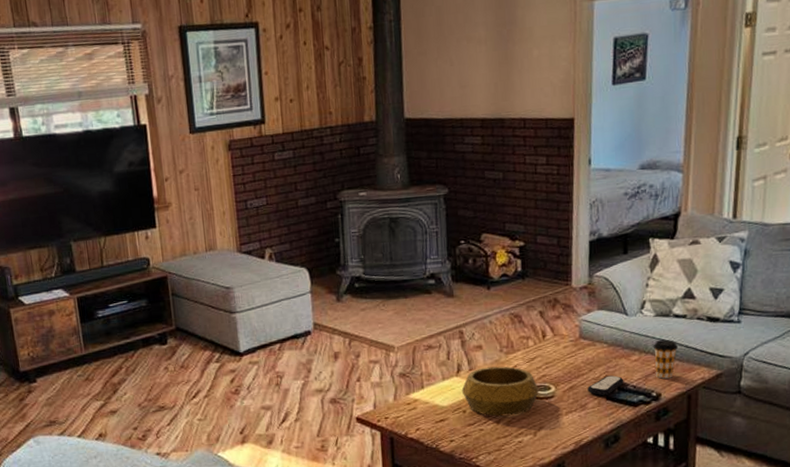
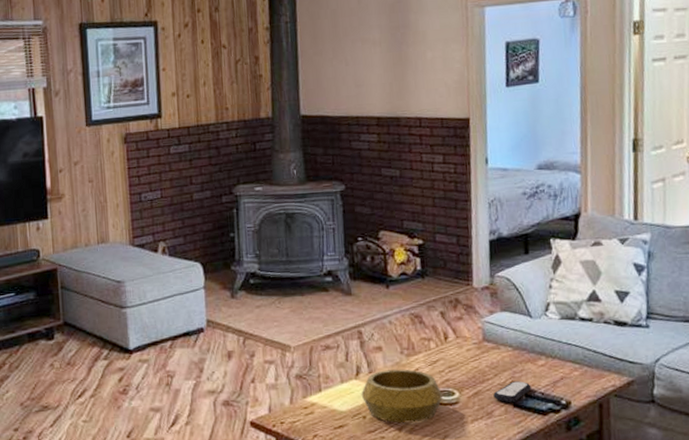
coffee cup: present [652,339,678,379] -> none [559,343,586,386]

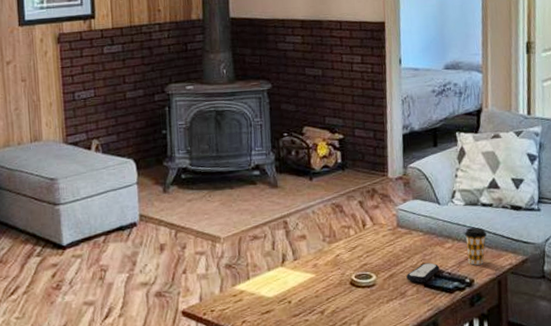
decorative bowl: present [361,369,442,423] -> none [286,255,361,306]
coffee cup: none [559,343,586,386] -> present [464,227,487,265]

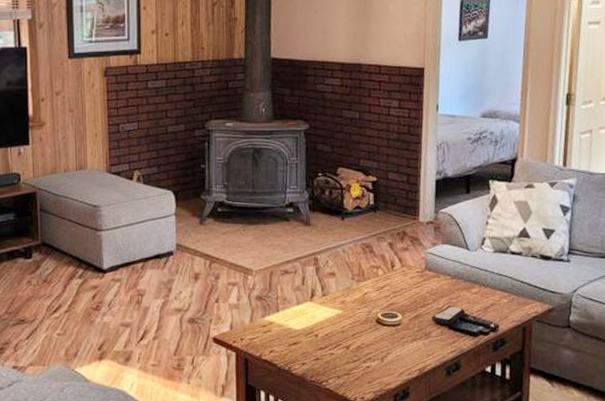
coffee cup: present [464,227,487,265] -> none [491,274,514,311]

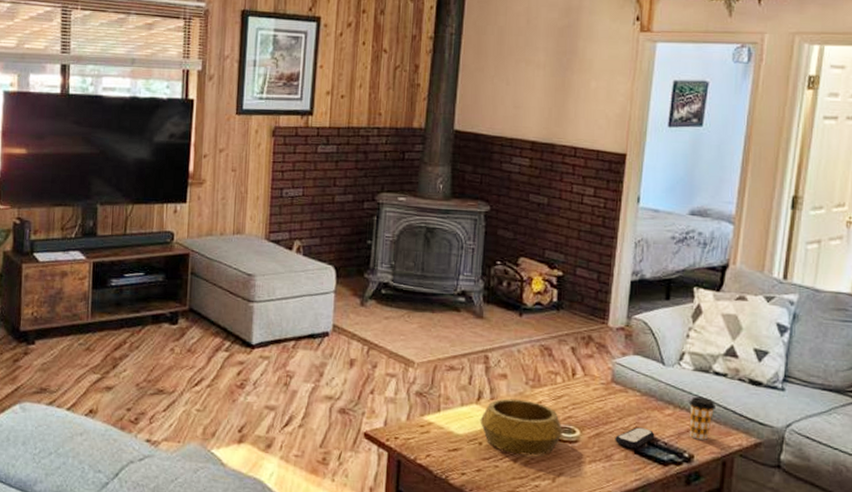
decorative bowl: none [314,293,387,342] -> present [480,398,563,456]
coffee cup: none [491,274,514,311] -> present [688,396,715,440]

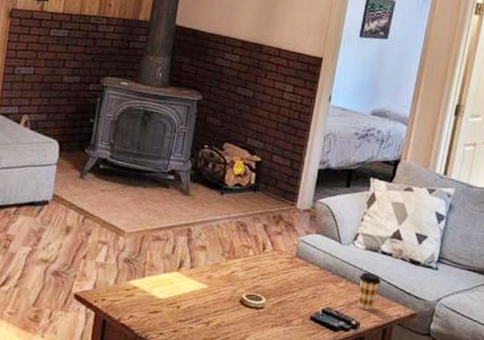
decorative bowl: present [480,398,563,456] -> none [179,267,251,320]
remote control: present [615,427,655,449] -> none [295,297,329,316]

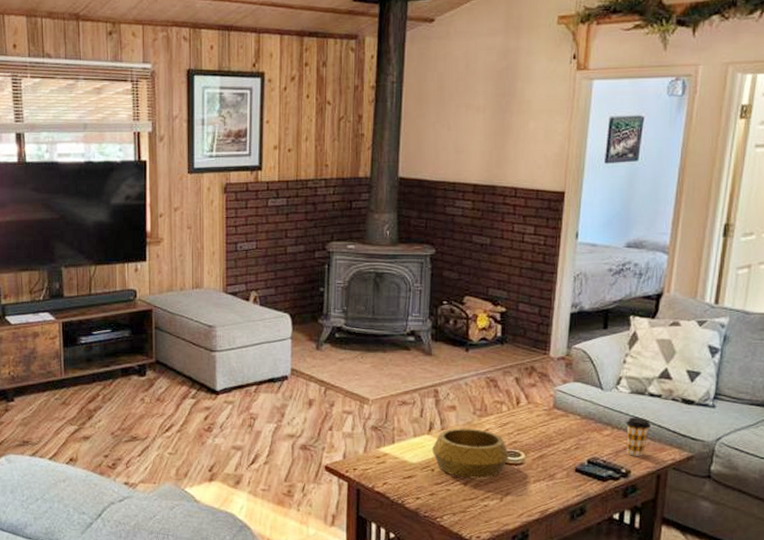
decorative bowl: none [179,267,251,320] -> present [432,428,509,479]

